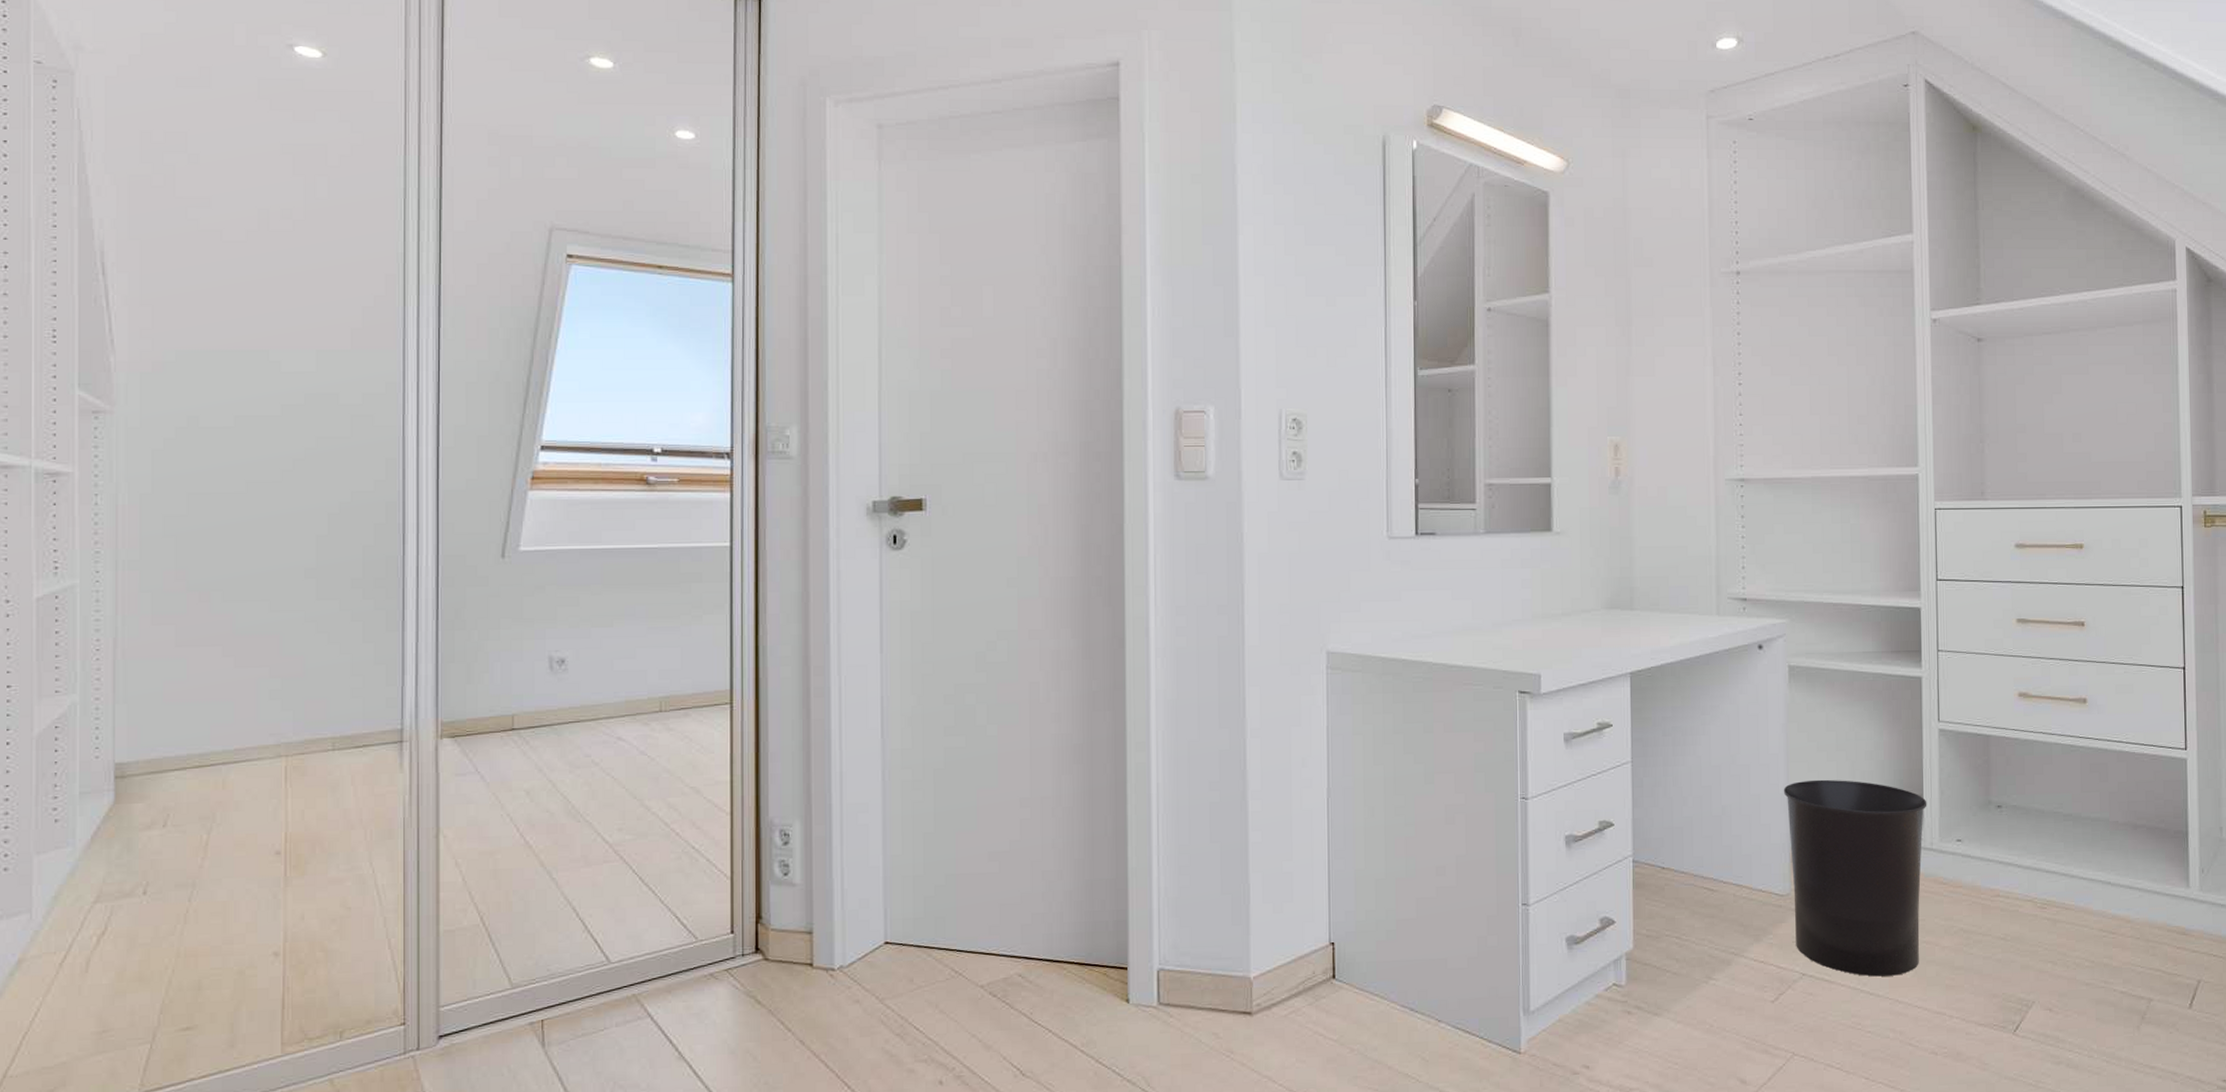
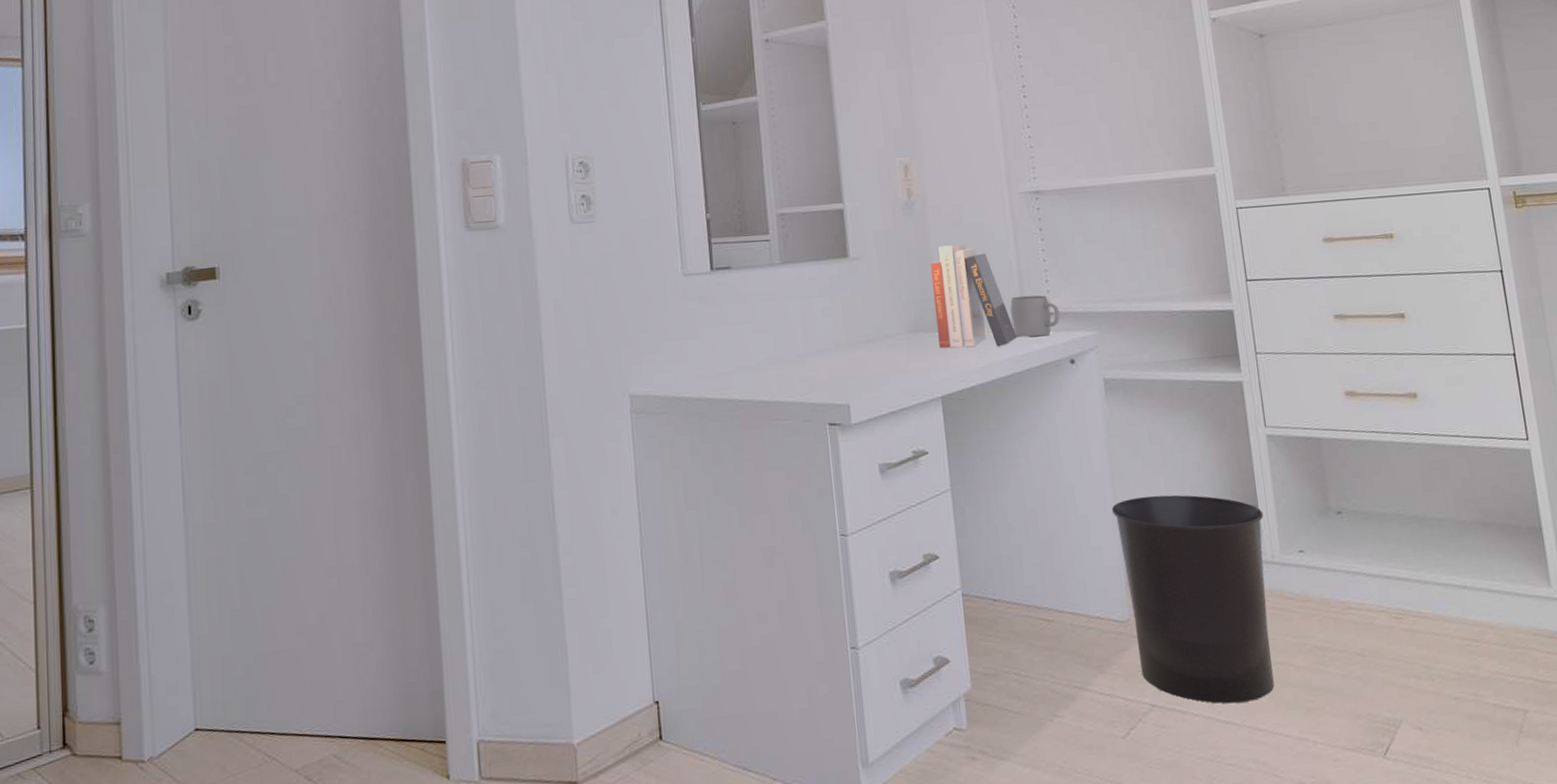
books: none [1631,526,1710,628] -> present [930,244,1018,349]
mug: none [1705,580,1753,621] -> present [1010,295,1060,338]

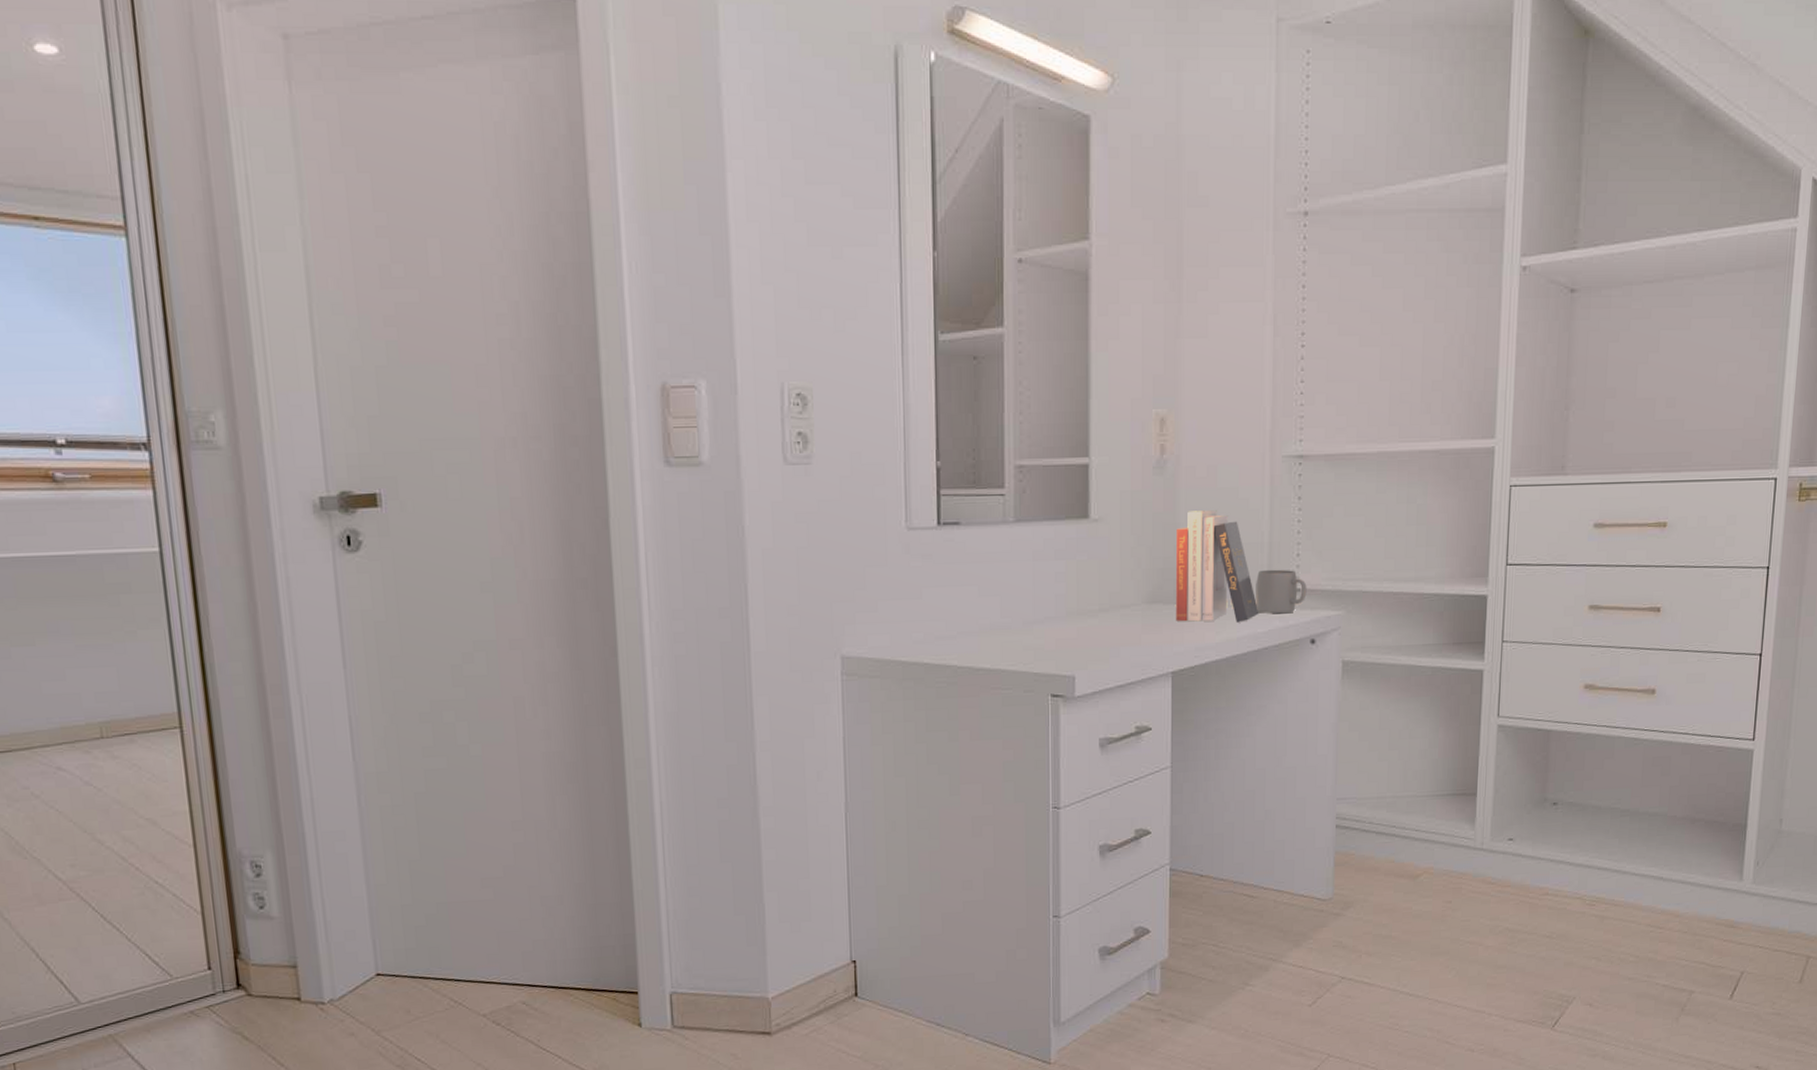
waste bin: present [1111,494,1275,704] -> none [1330,780,1481,978]

